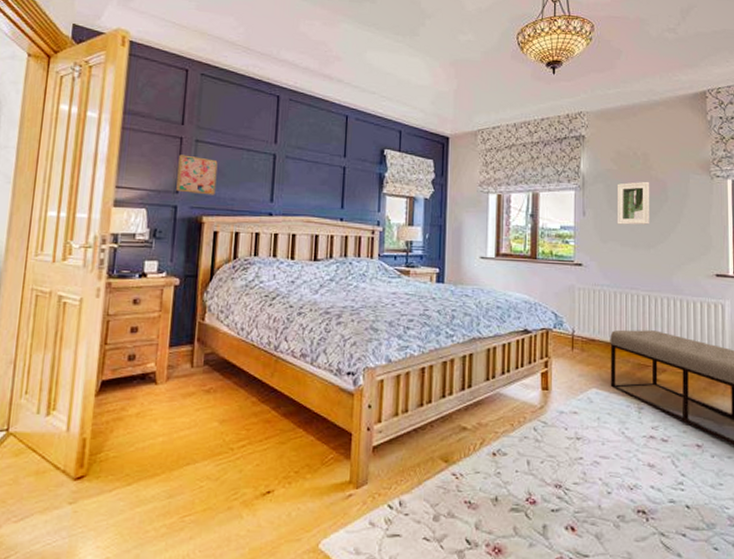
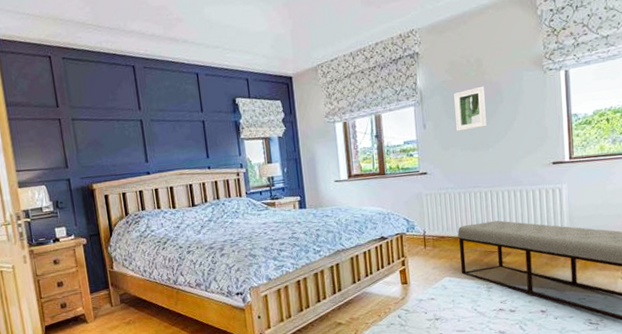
wall art: present [176,154,218,195] -> none [61,133,99,167]

